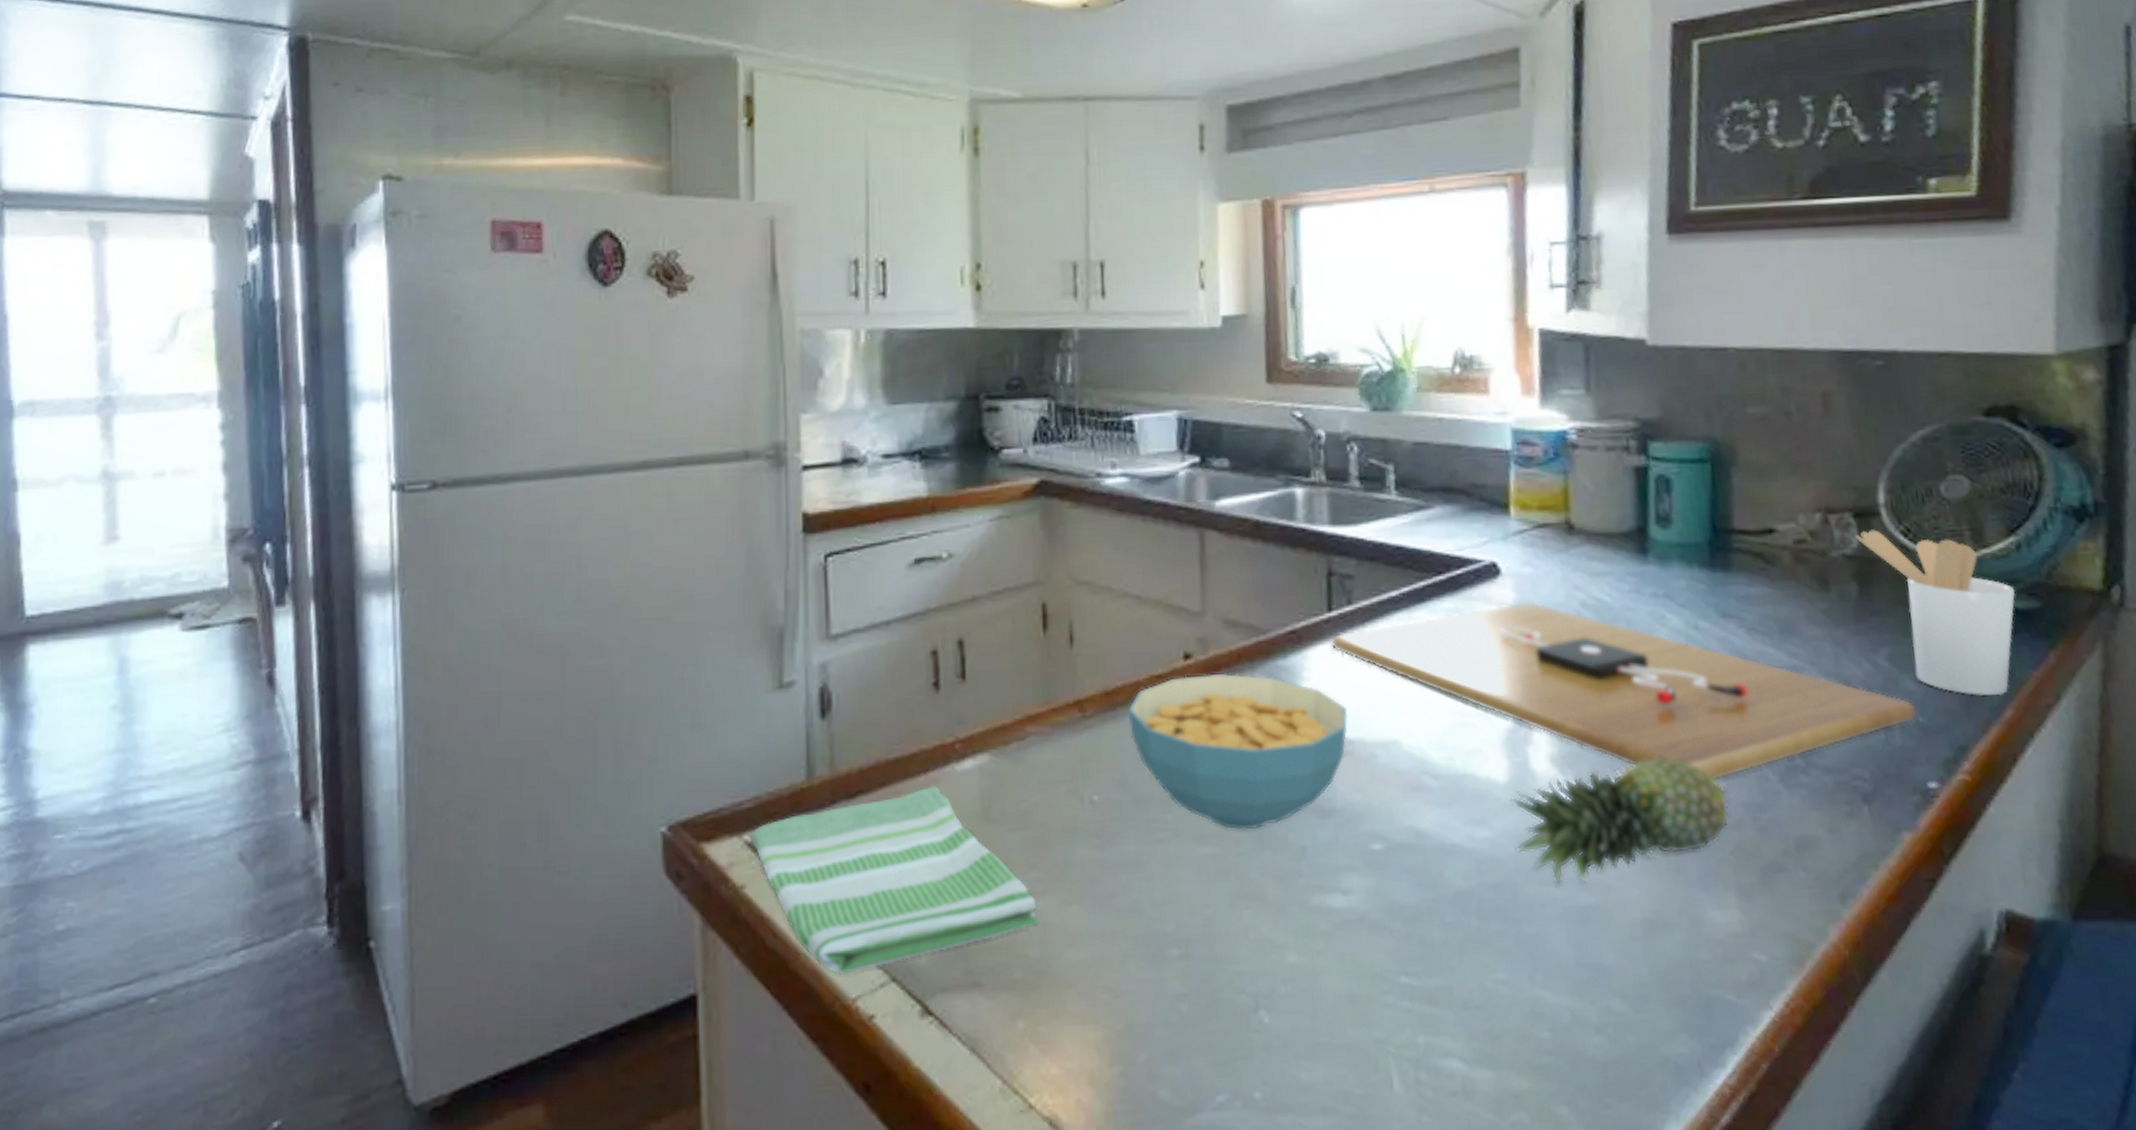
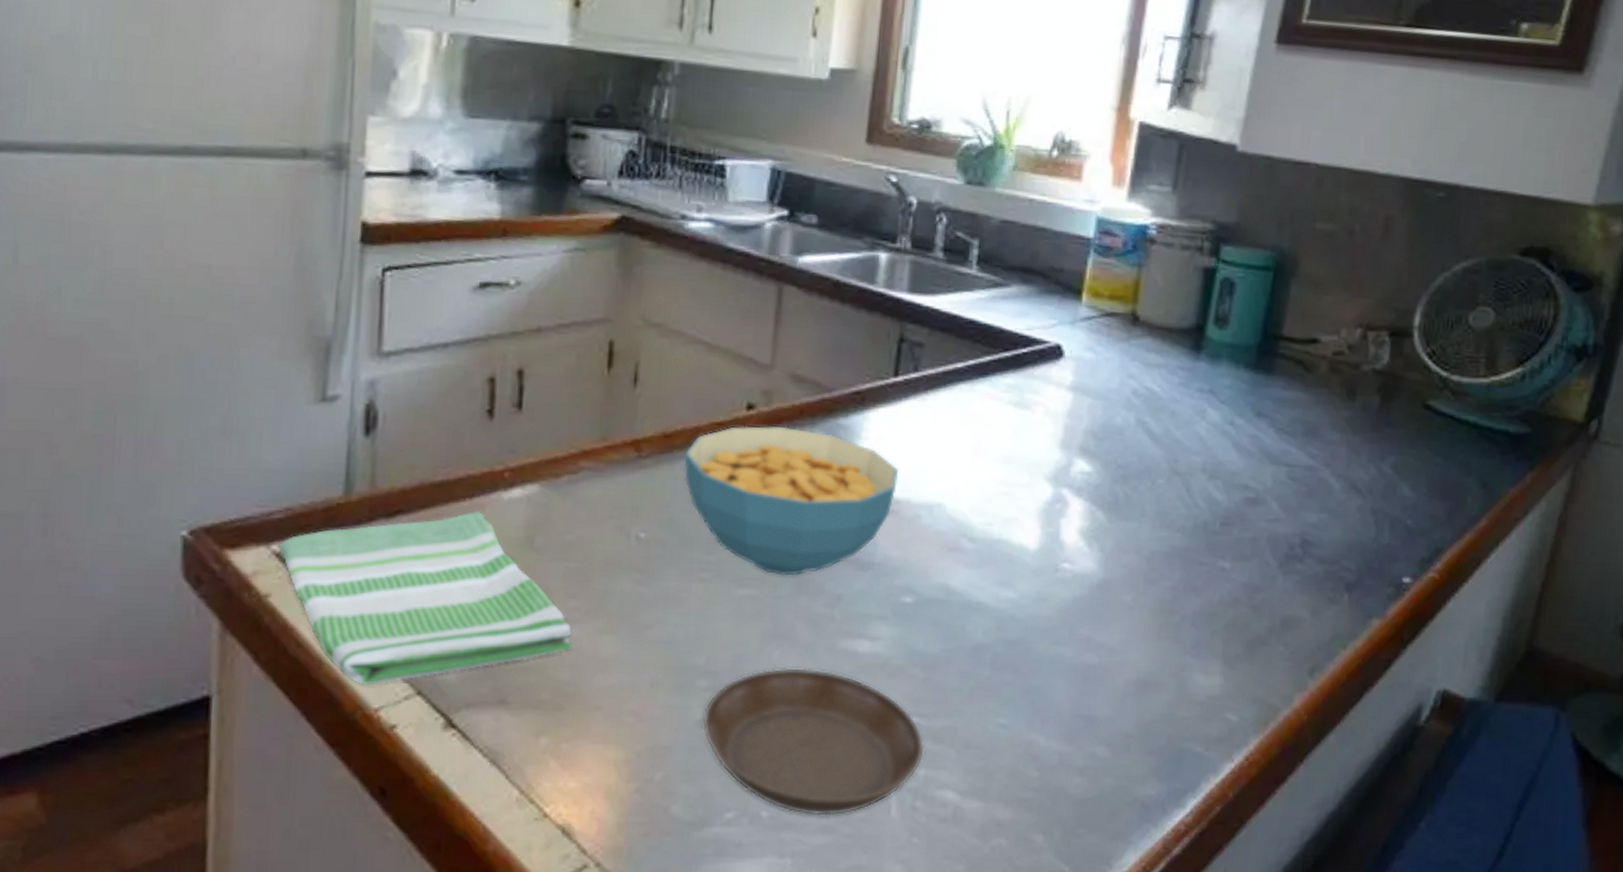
saucer: none [1179,928,1421,1095] -> present [702,667,925,816]
cutting board: present [1330,602,1917,780] -> none [892,385,1407,562]
fruit: present [1509,758,1730,884] -> none [1034,538,1231,646]
utensil holder: present [1855,529,2016,696] -> none [1387,349,1512,507]

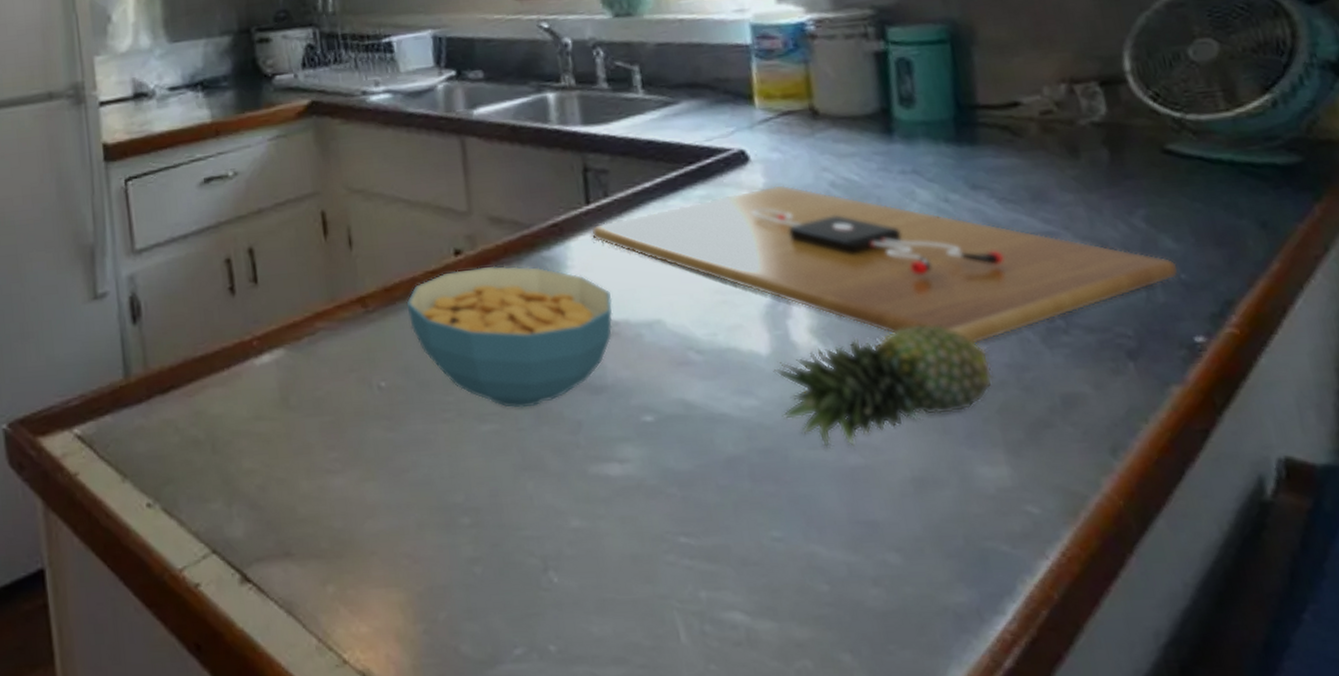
dish towel: present [279,511,572,686] -> none [79,379,340,548]
saucer: present [702,667,925,816] -> none [472,496,702,647]
cutting board: none [892,385,1407,562] -> present [590,185,1179,344]
fruit: none [1034,538,1231,646] -> present [773,324,993,447]

